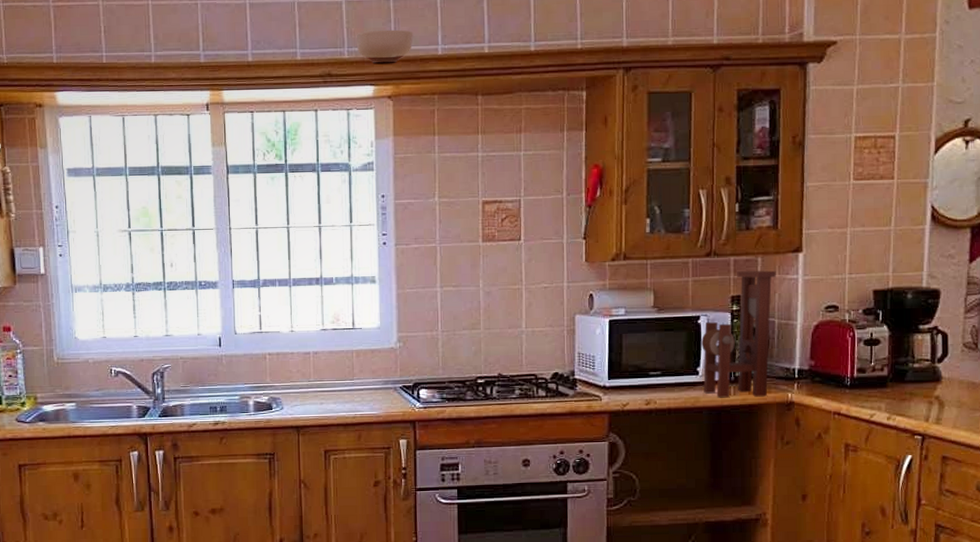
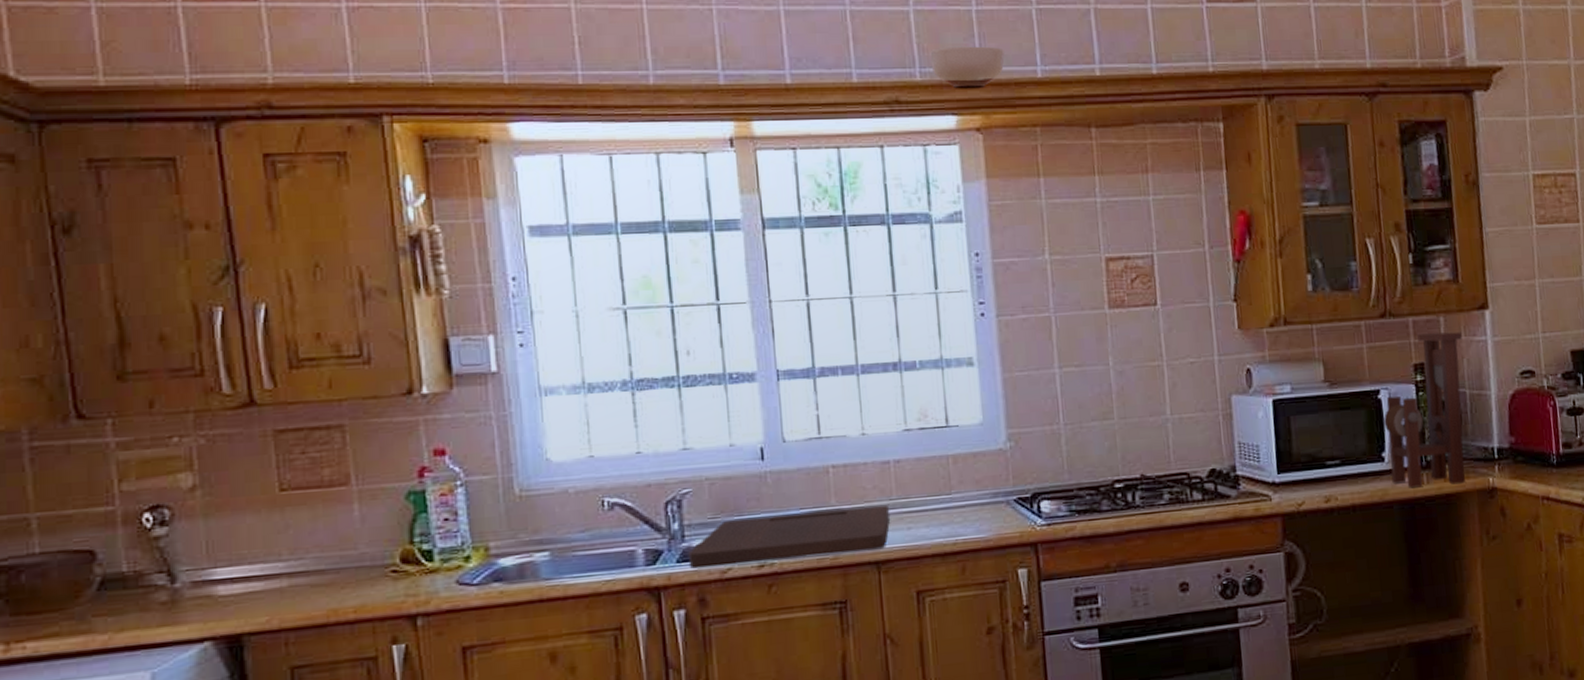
cutting board: none [166,384,309,423] -> present [688,504,891,570]

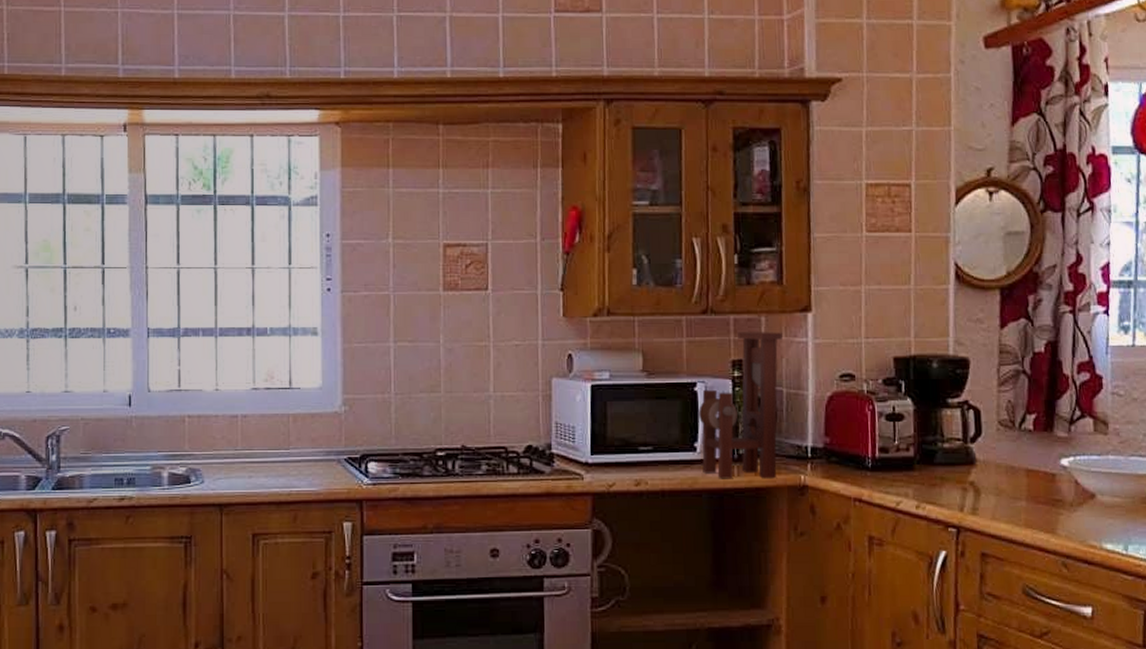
cutting board: present [688,504,891,570] -> none [62,453,235,497]
bowl: present [928,46,1005,89] -> none [298,48,366,87]

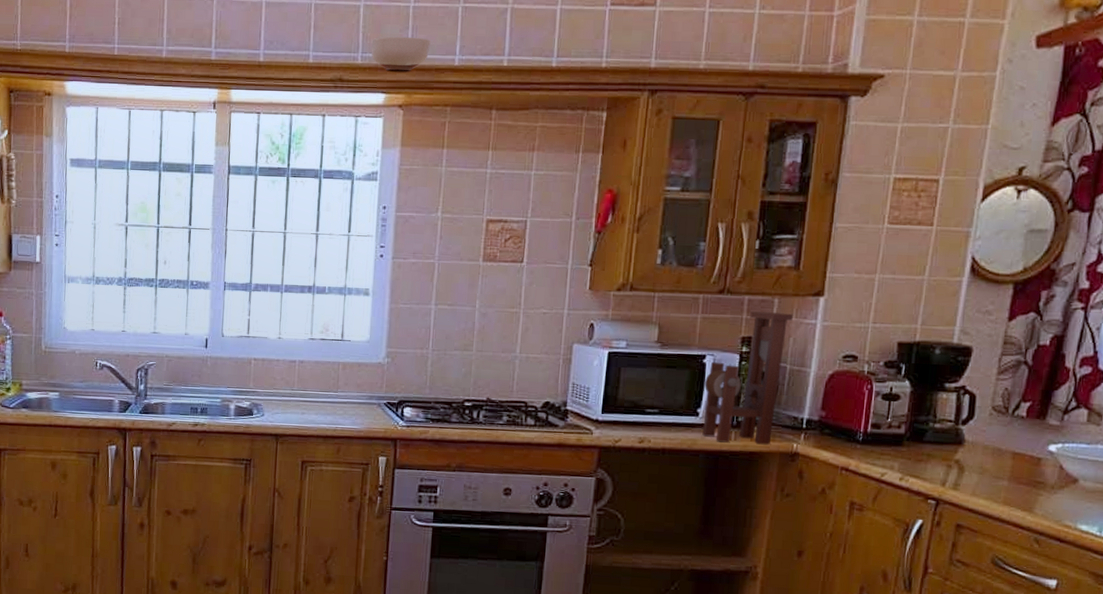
bowl: none [298,48,366,87] -> present [370,36,431,72]

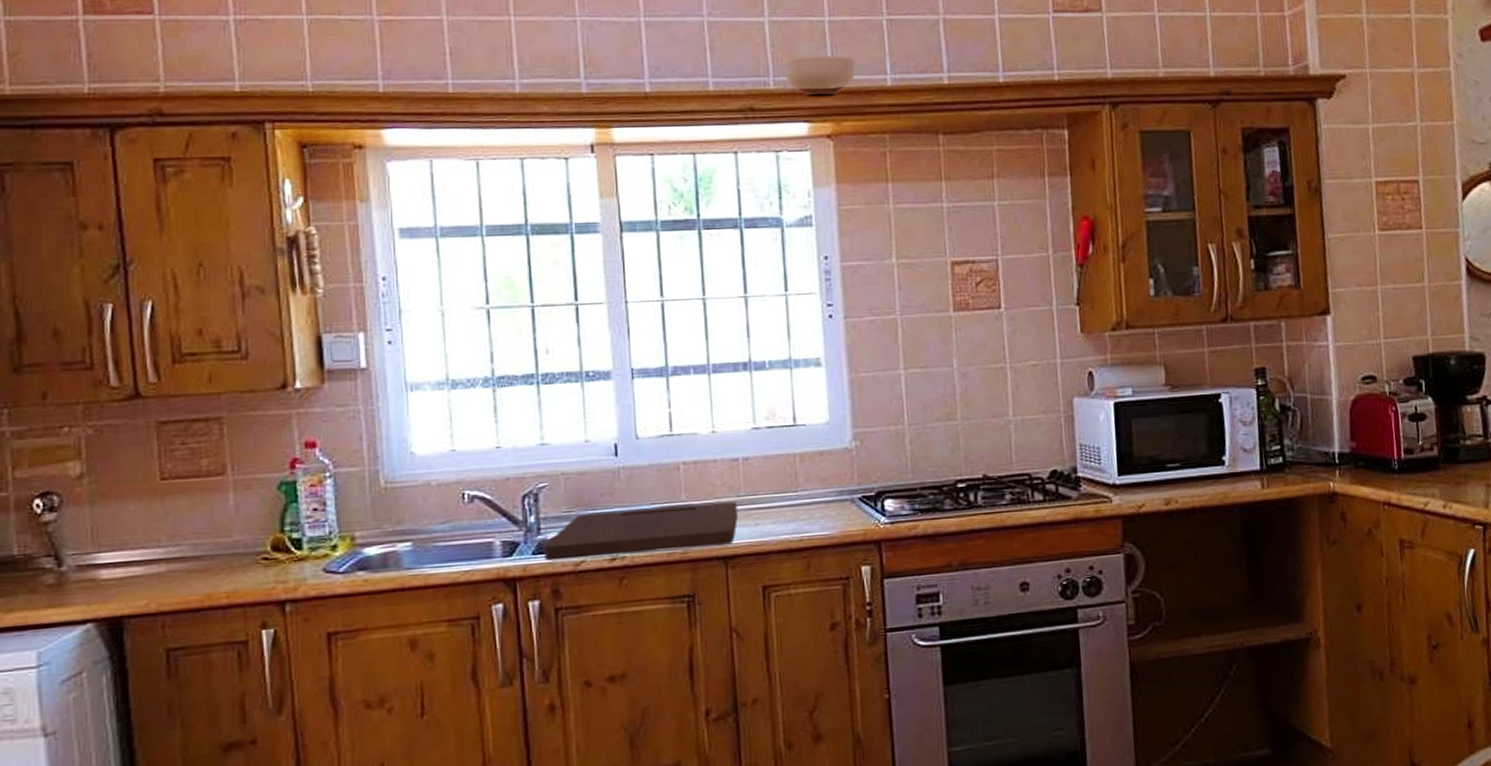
cutting board: none [147,387,291,427] -> present [543,501,739,562]
paper towel holder: present [702,311,793,445] -> none [1224,337,1306,492]

